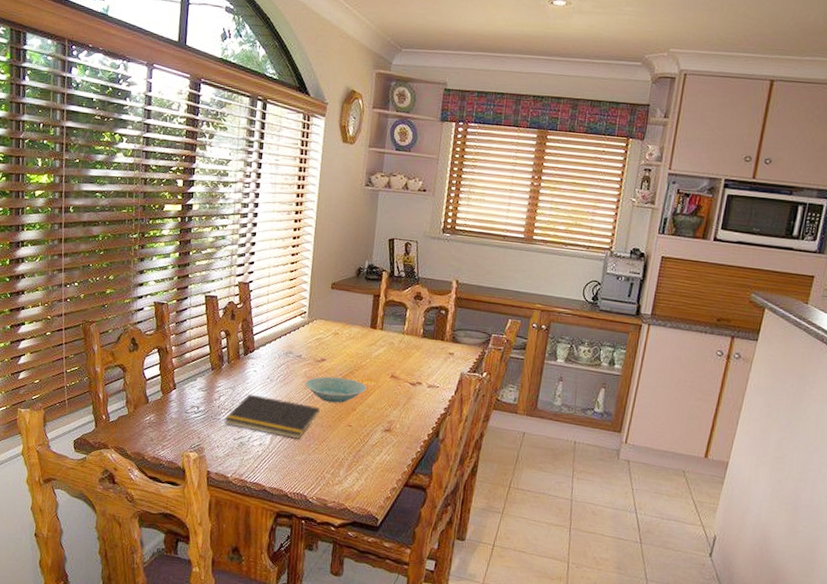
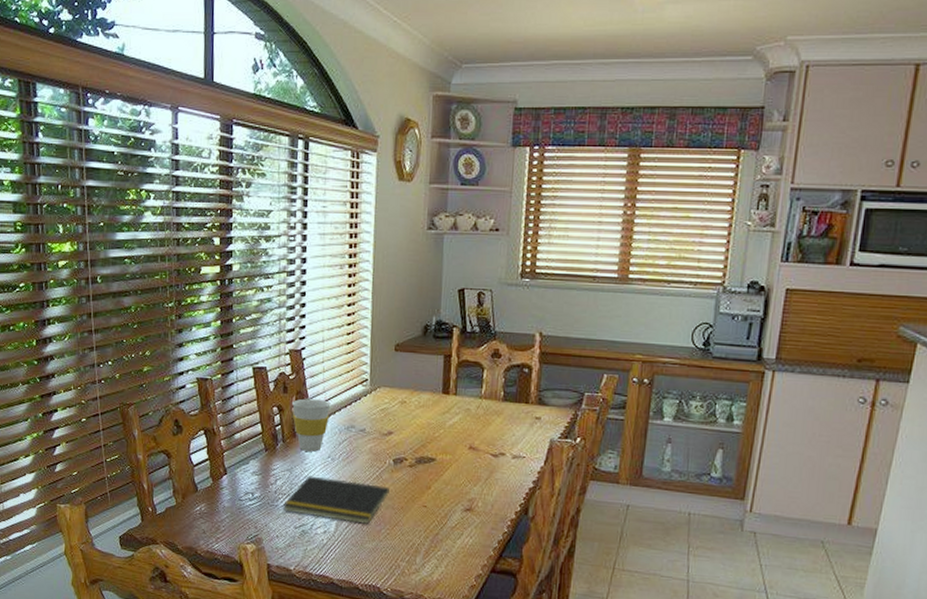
cup: none [238,325,273,373] -> present [292,398,331,452]
bowl: present [305,376,367,404] -> none [371,452,442,482]

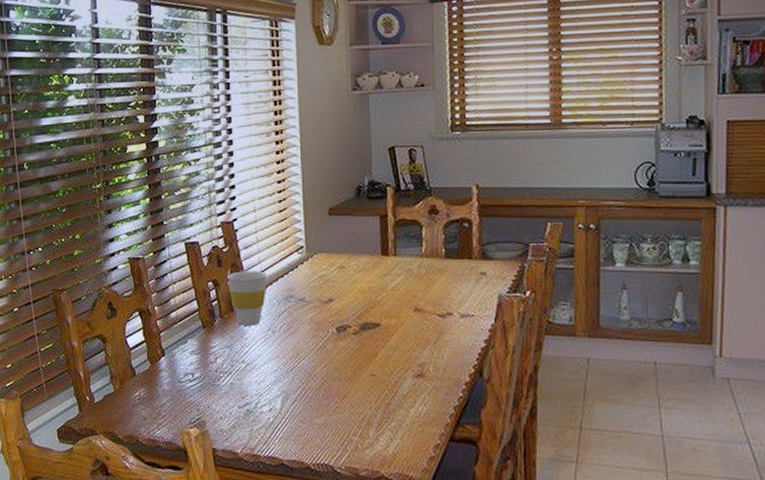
notepad: present [283,475,389,524] -> none [225,351,335,398]

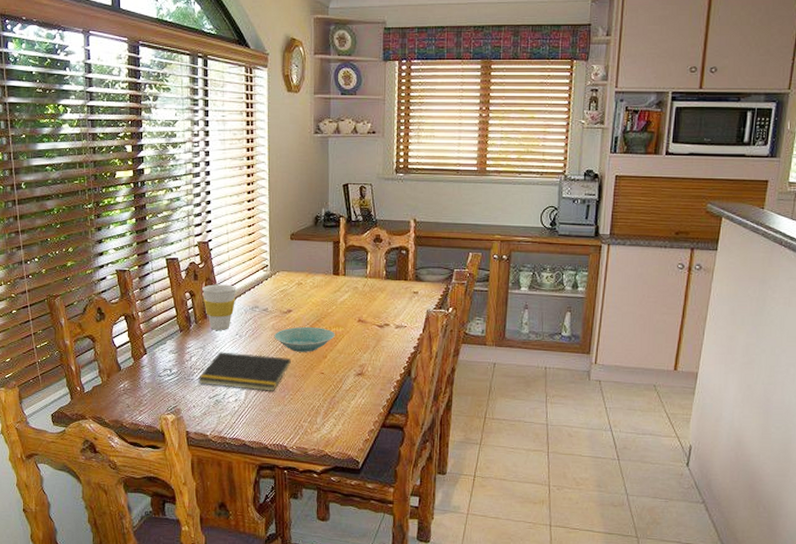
notepad: none [225,351,335,398] -> present [198,351,291,391]
bowl: none [313,318,387,350] -> present [274,326,335,352]

